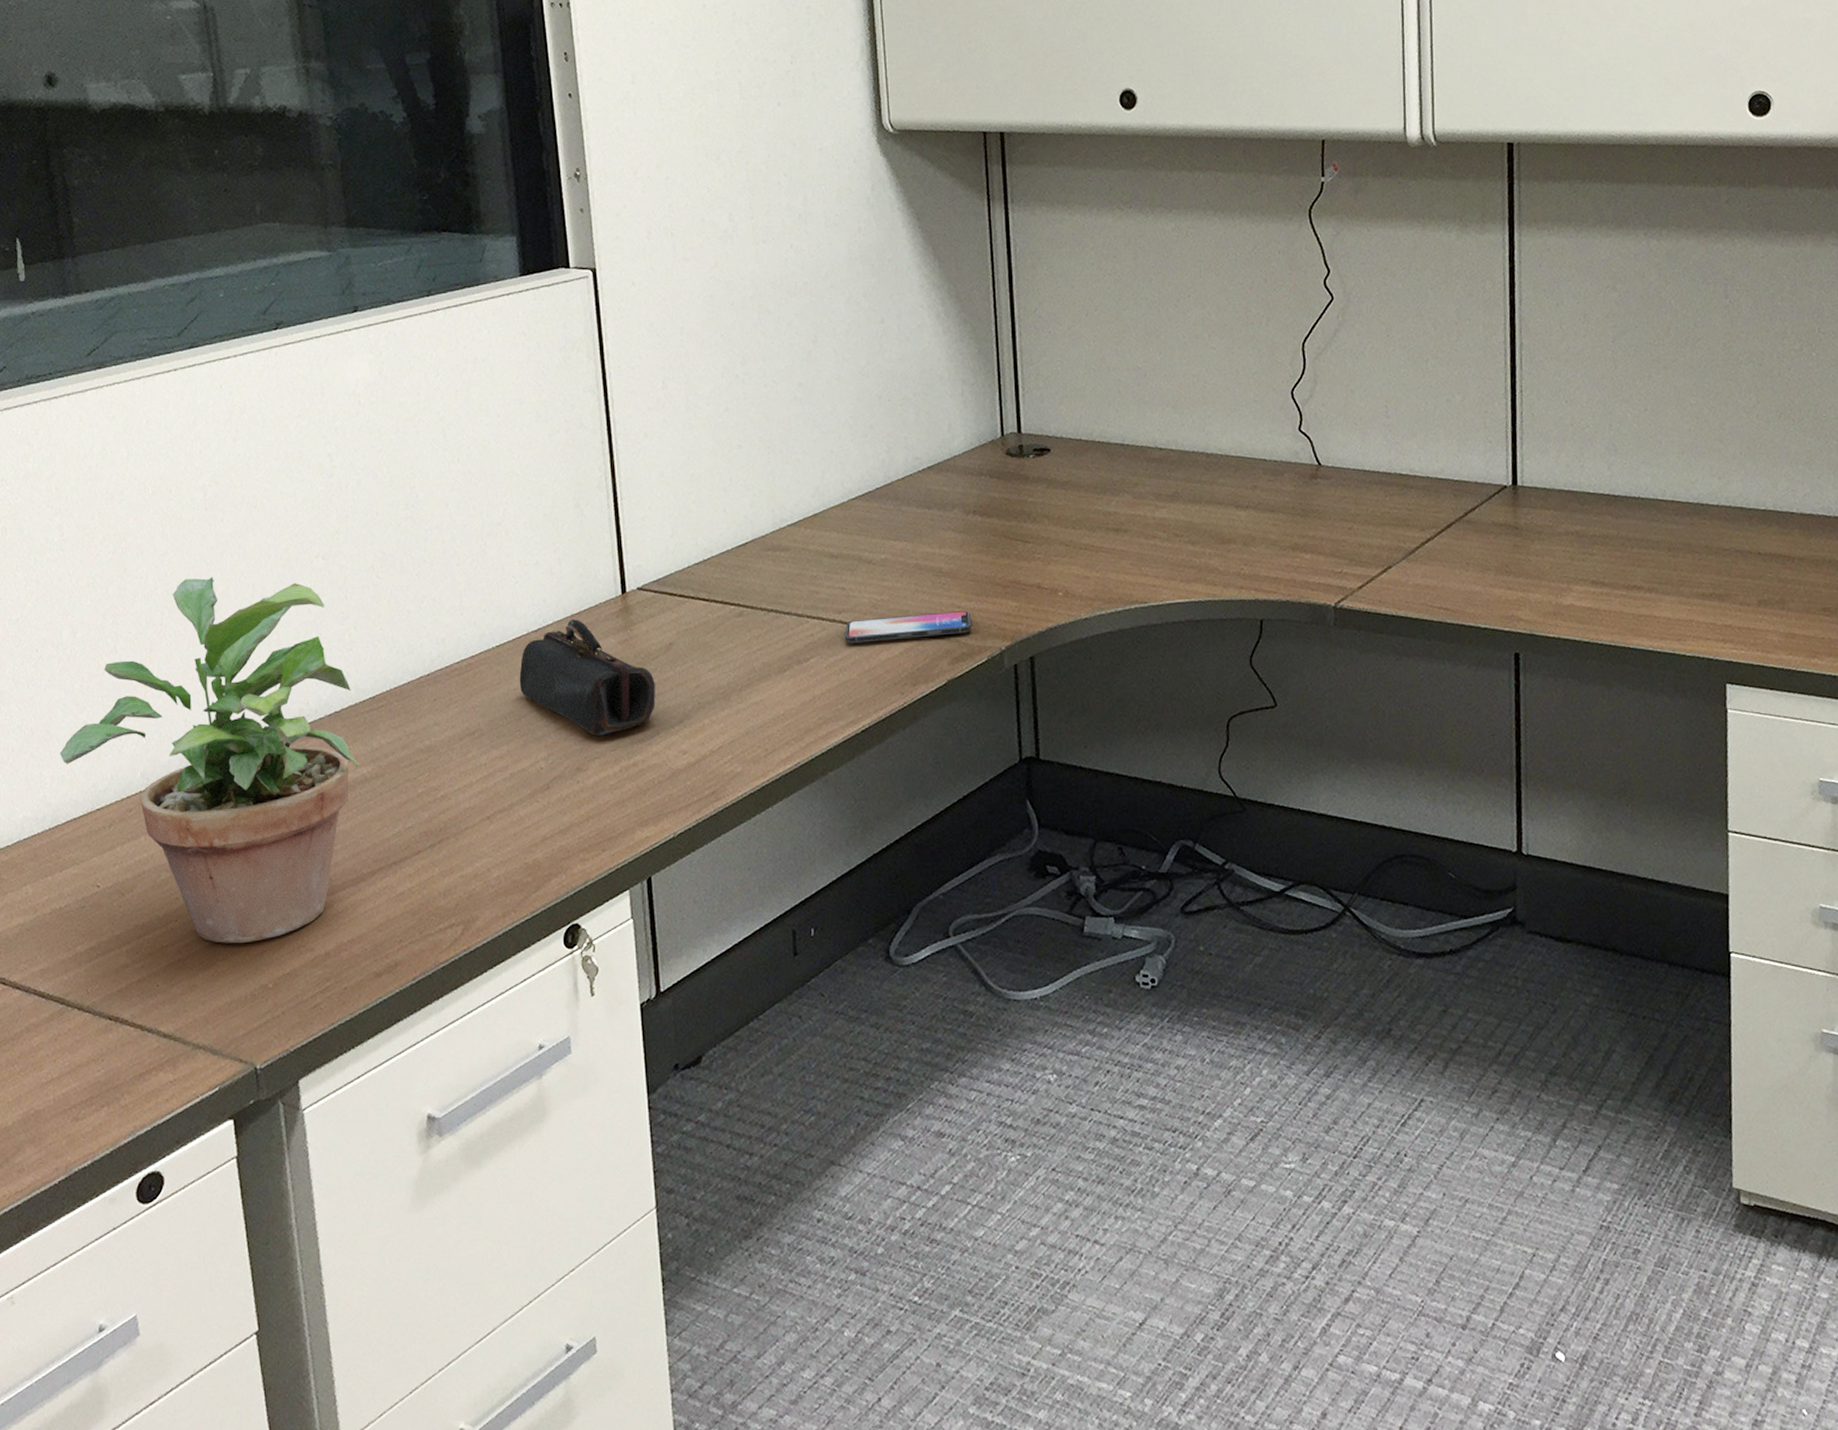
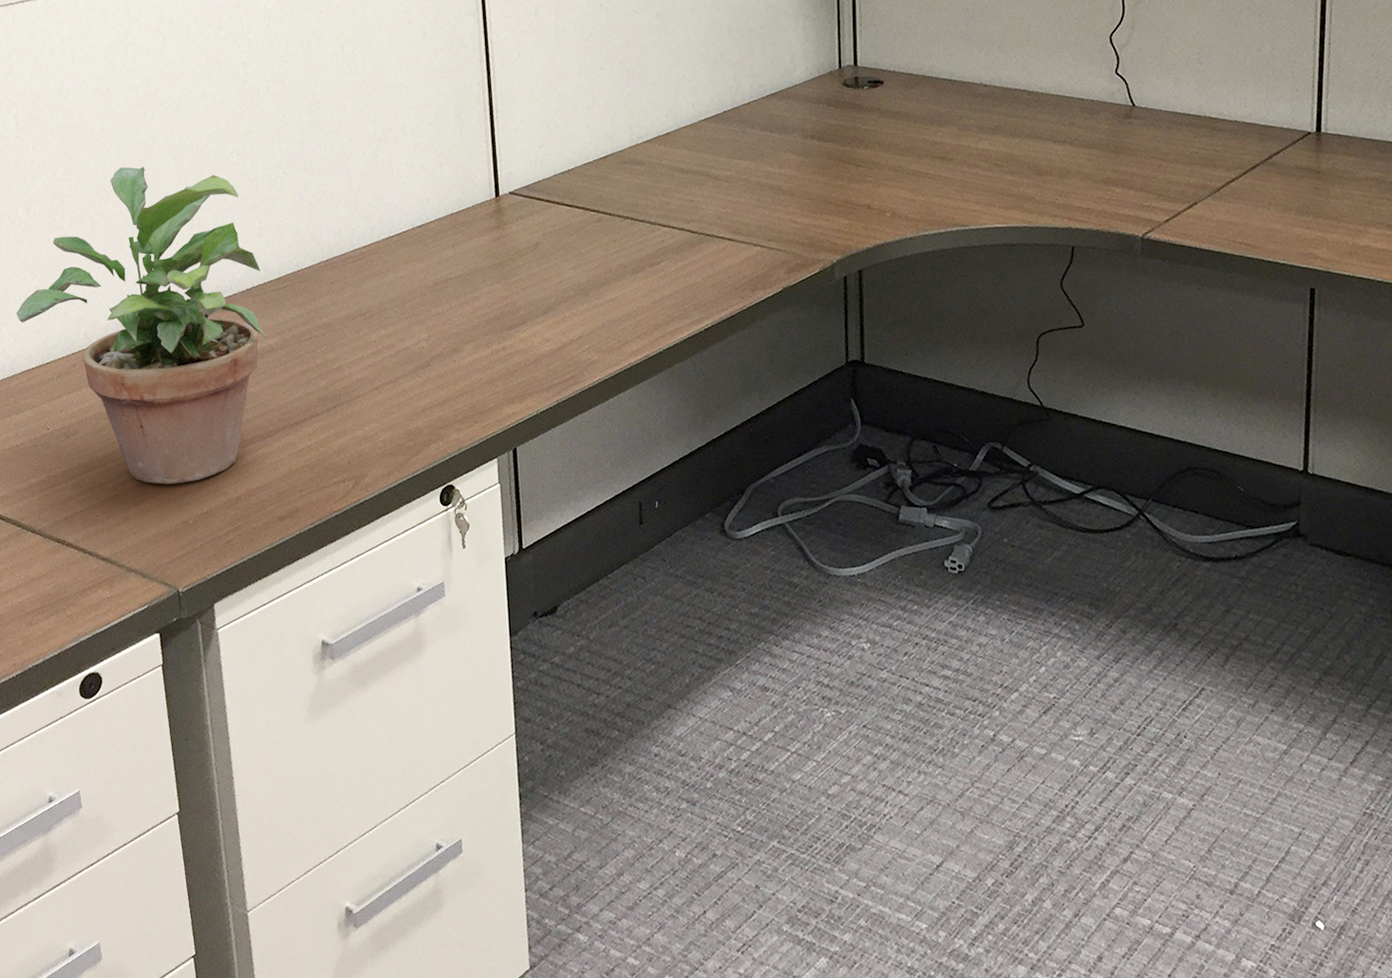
pencil case: present [519,619,655,736] -> none [405,217,523,322]
smartphone: present [844,611,972,643] -> none [692,226,807,250]

